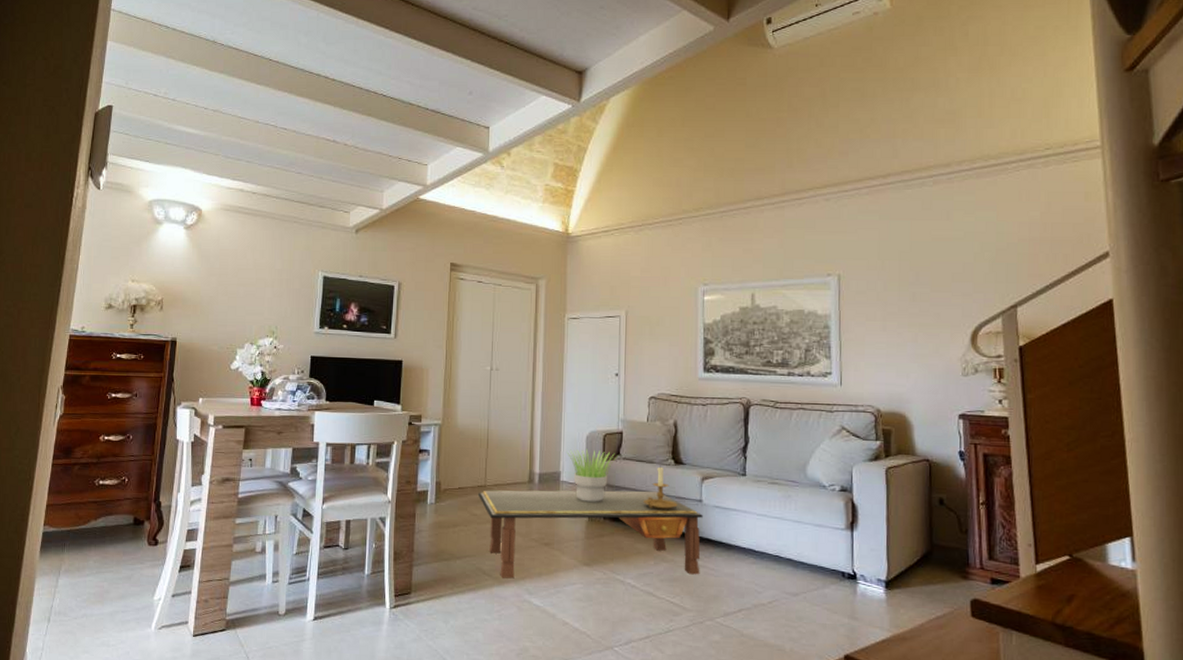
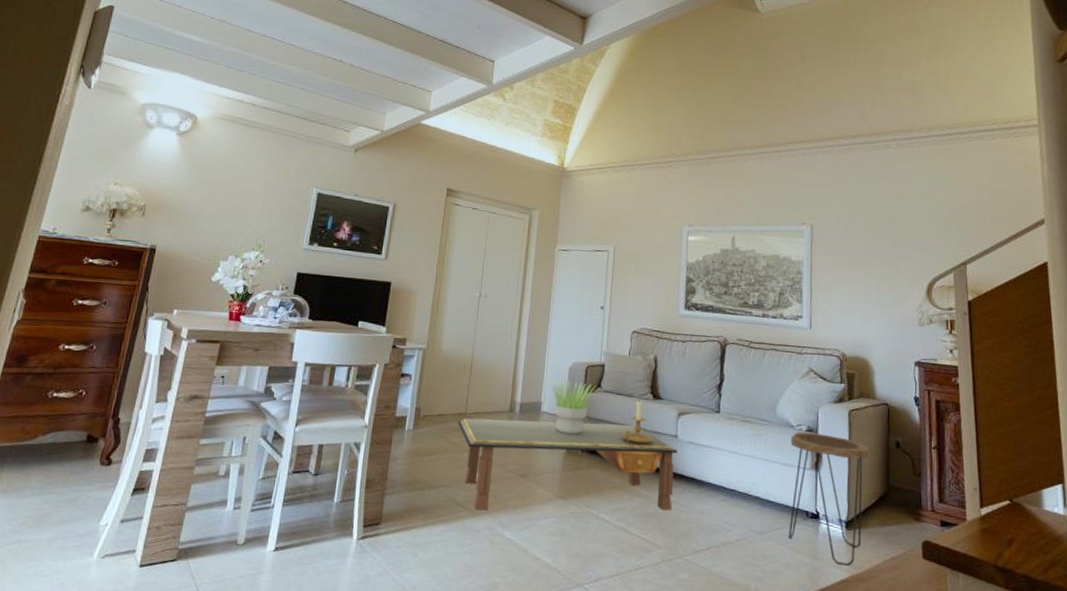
side table: none [823,491,910,626] -> present [788,431,870,566]

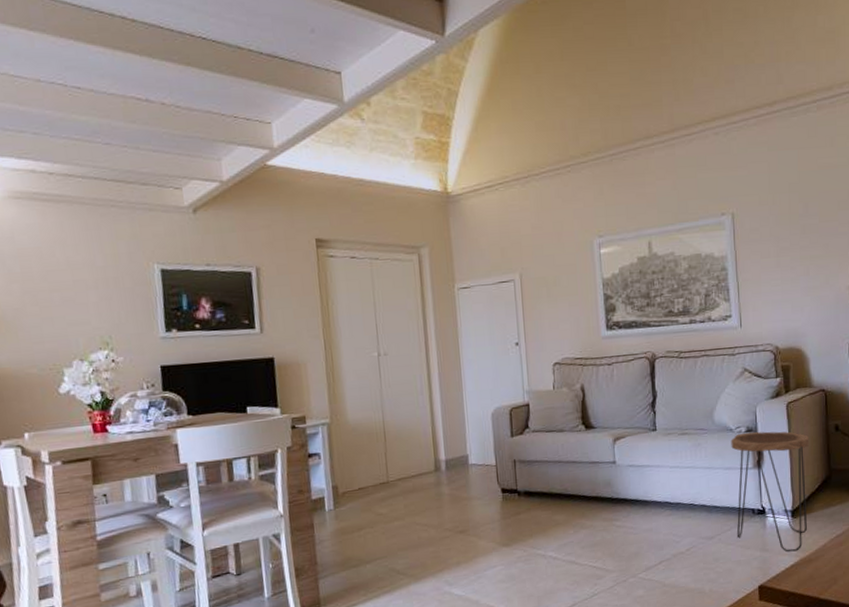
coffee table: present [457,418,678,511] -> none [380,459,620,575]
potted plant: present [549,380,598,435] -> none [472,426,526,482]
candle holder: present [621,399,654,445] -> none [558,432,592,478]

